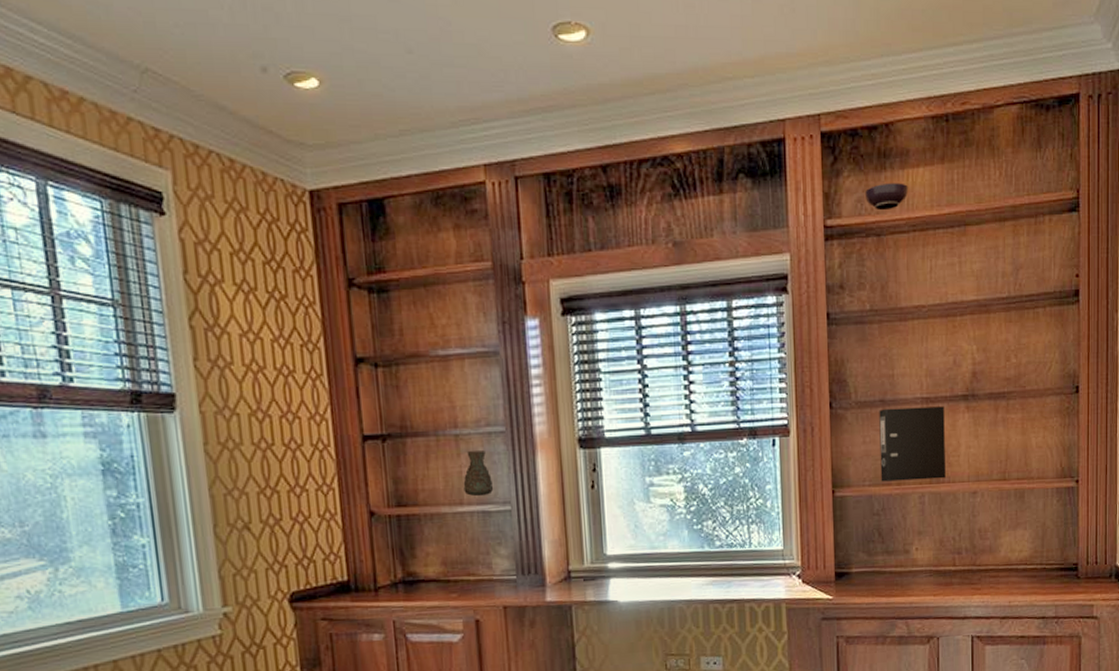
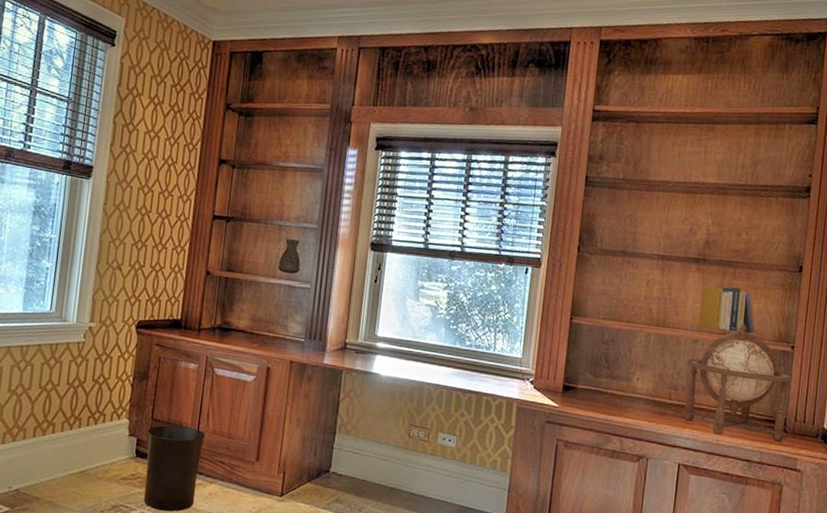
bowl: present [864,183,909,211] -> none [630,83,668,104]
binder: present [879,406,946,482] -> none [613,258,677,324]
globe: none [968,463,1080,596] -> present [683,323,792,442]
books: none [974,423,1037,477] -> present [699,286,756,334]

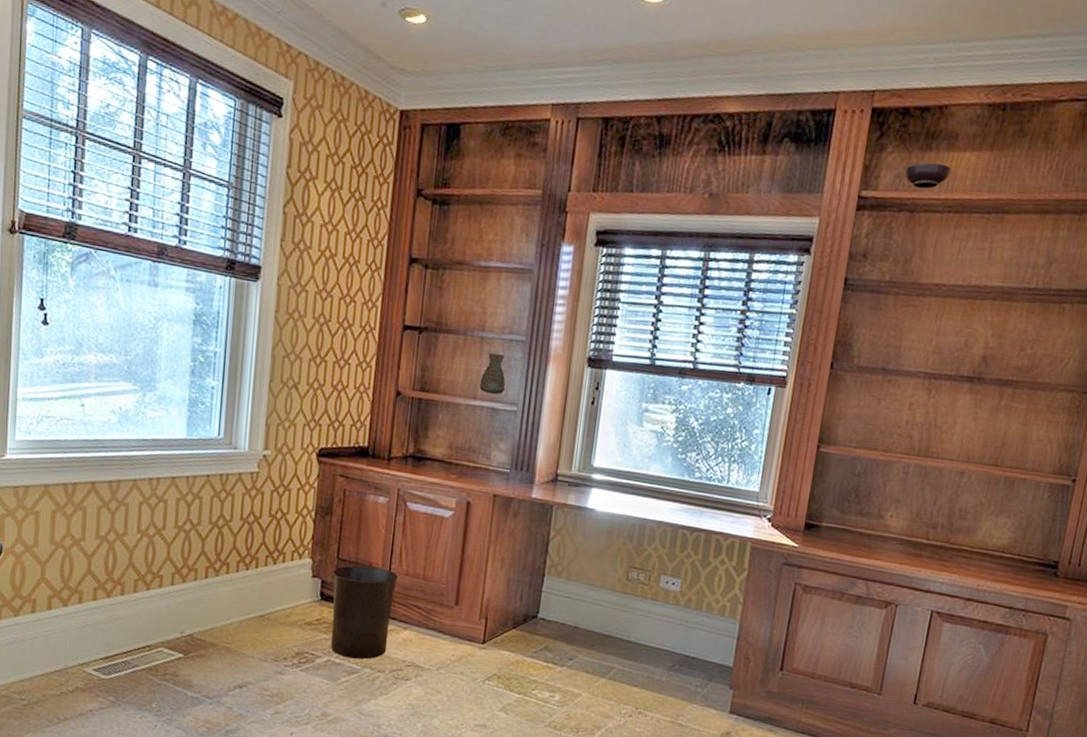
bowl: none [630,83,668,104] -> present [904,162,952,189]
globe: present [683,323,792,442] -> none [941,452,1071,588]
books: present [699,286,756,334] -> none [966,410,1033,465]

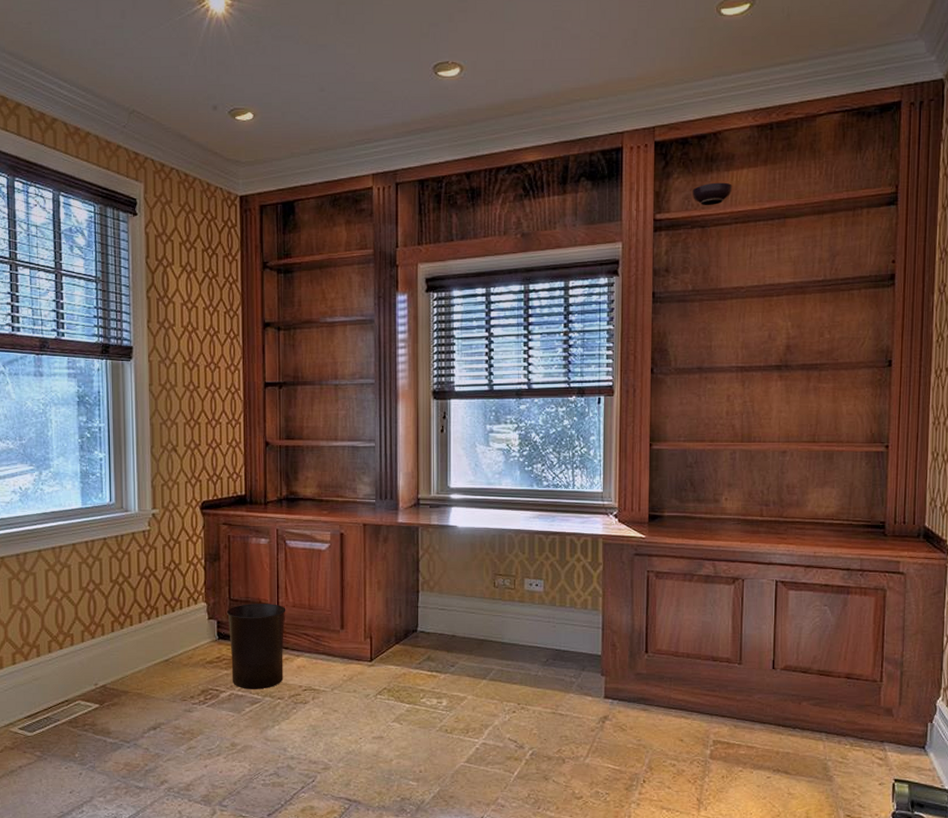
decorative vase: present [479,353,506,395] -> none [339,398,362,434]

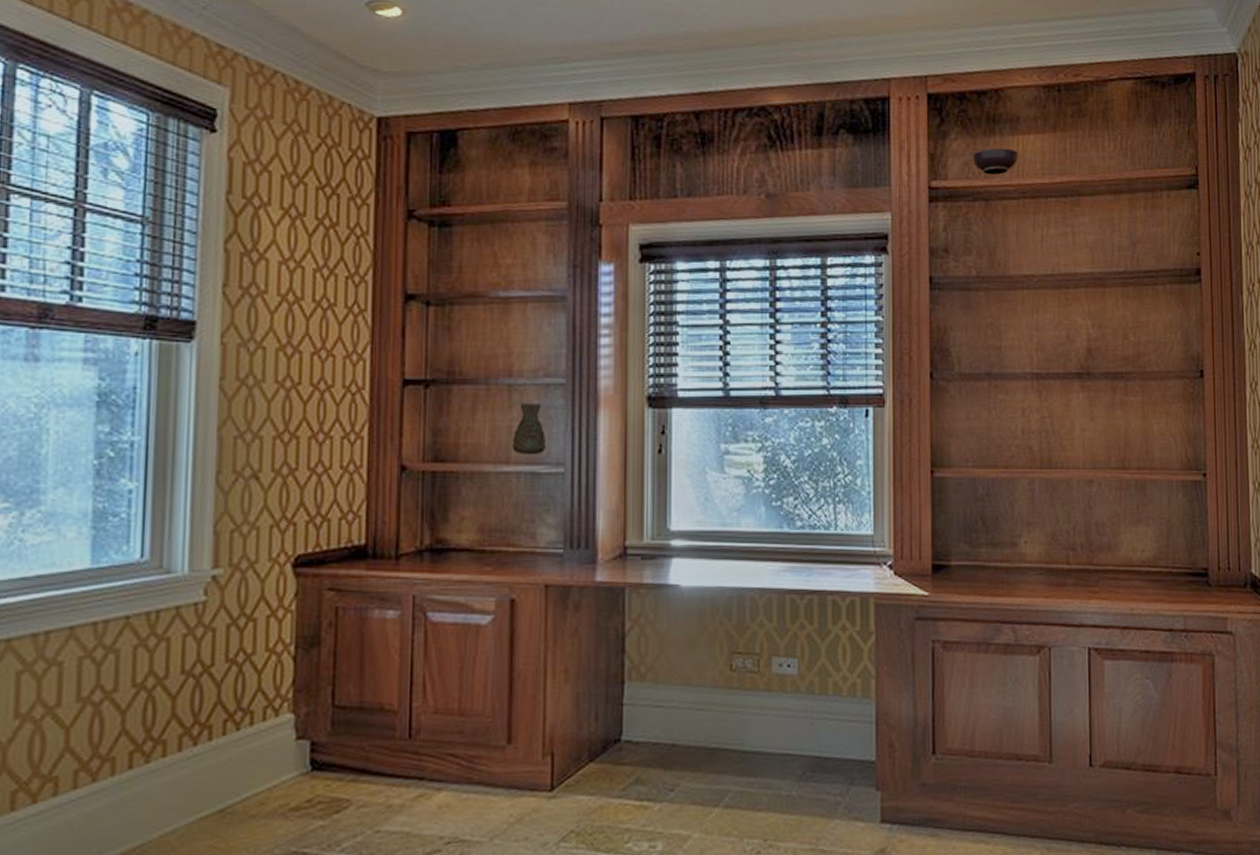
waste bin: present [226,604,286,689] -> none [326,710,423,849]
decorative vase: none [339,398,362,434] -> present [512,404,547,455]

